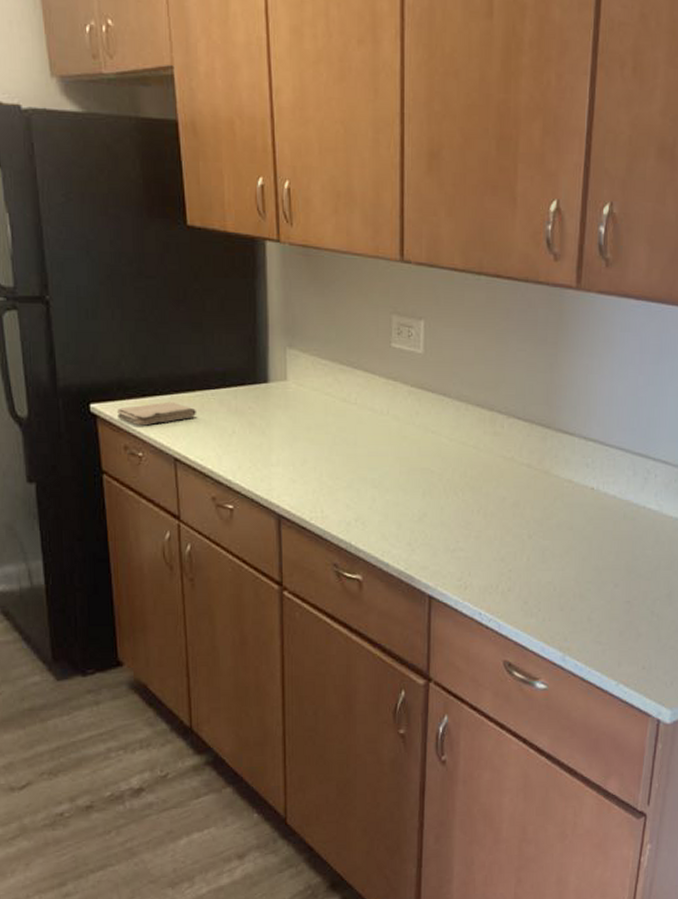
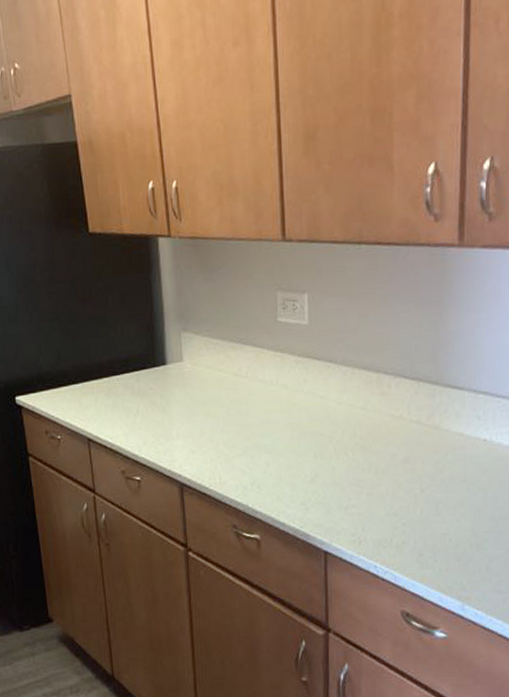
washcloth: present [116,401,197,426] -> none [37,389,106,413]

